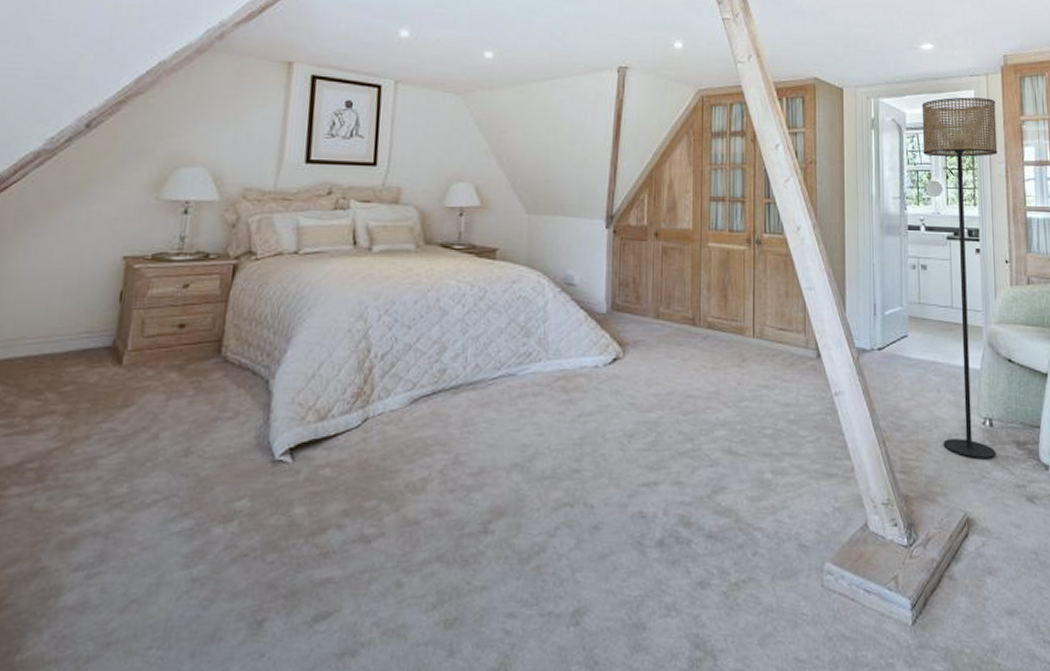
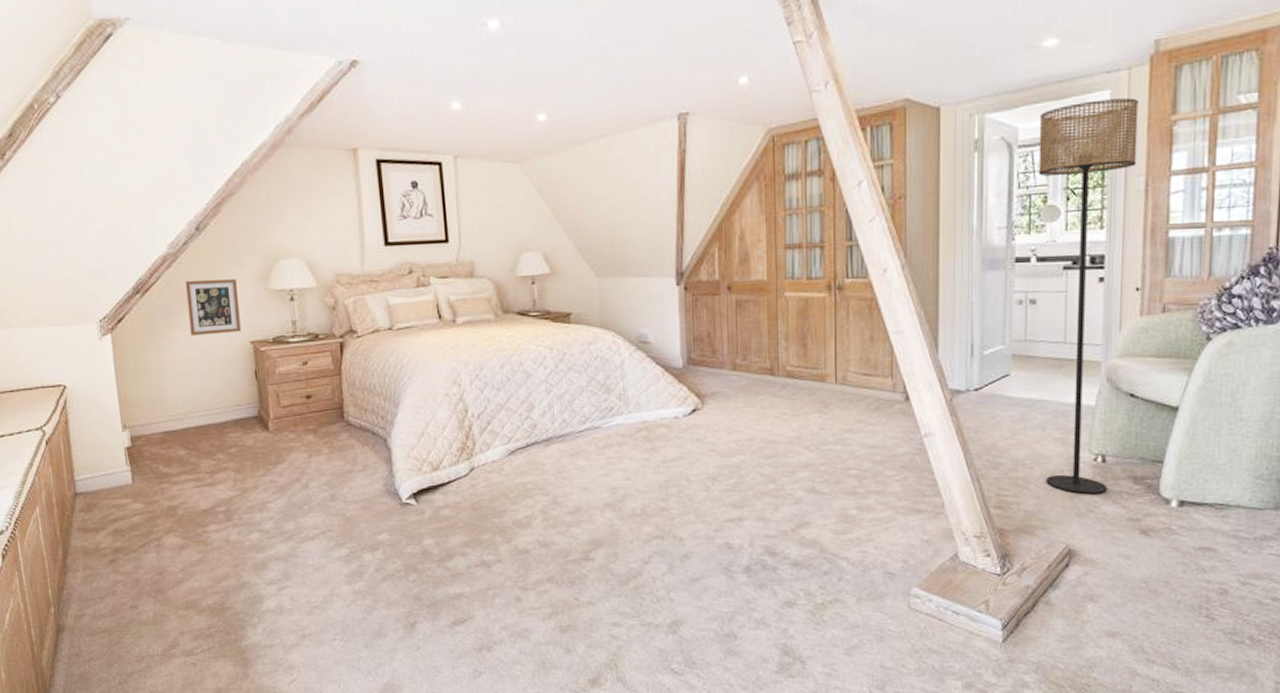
picture frame: none [48,181,123,246] -> present [185,279,241,336]

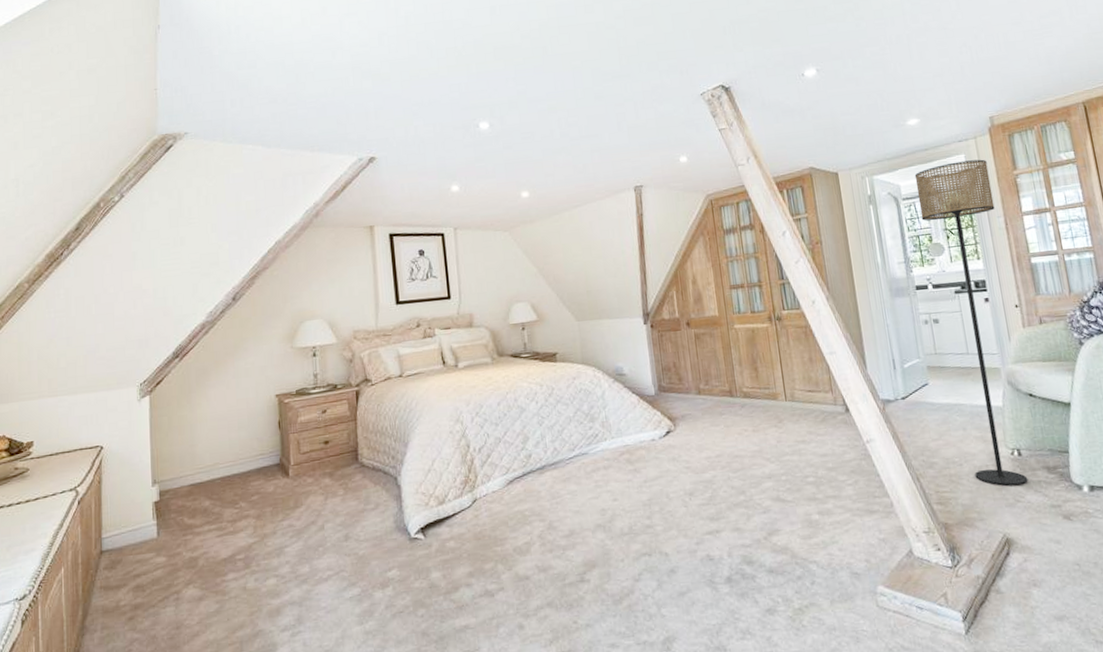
picture frame: present [185,279,241,336] -> none [220,340,268,393]

